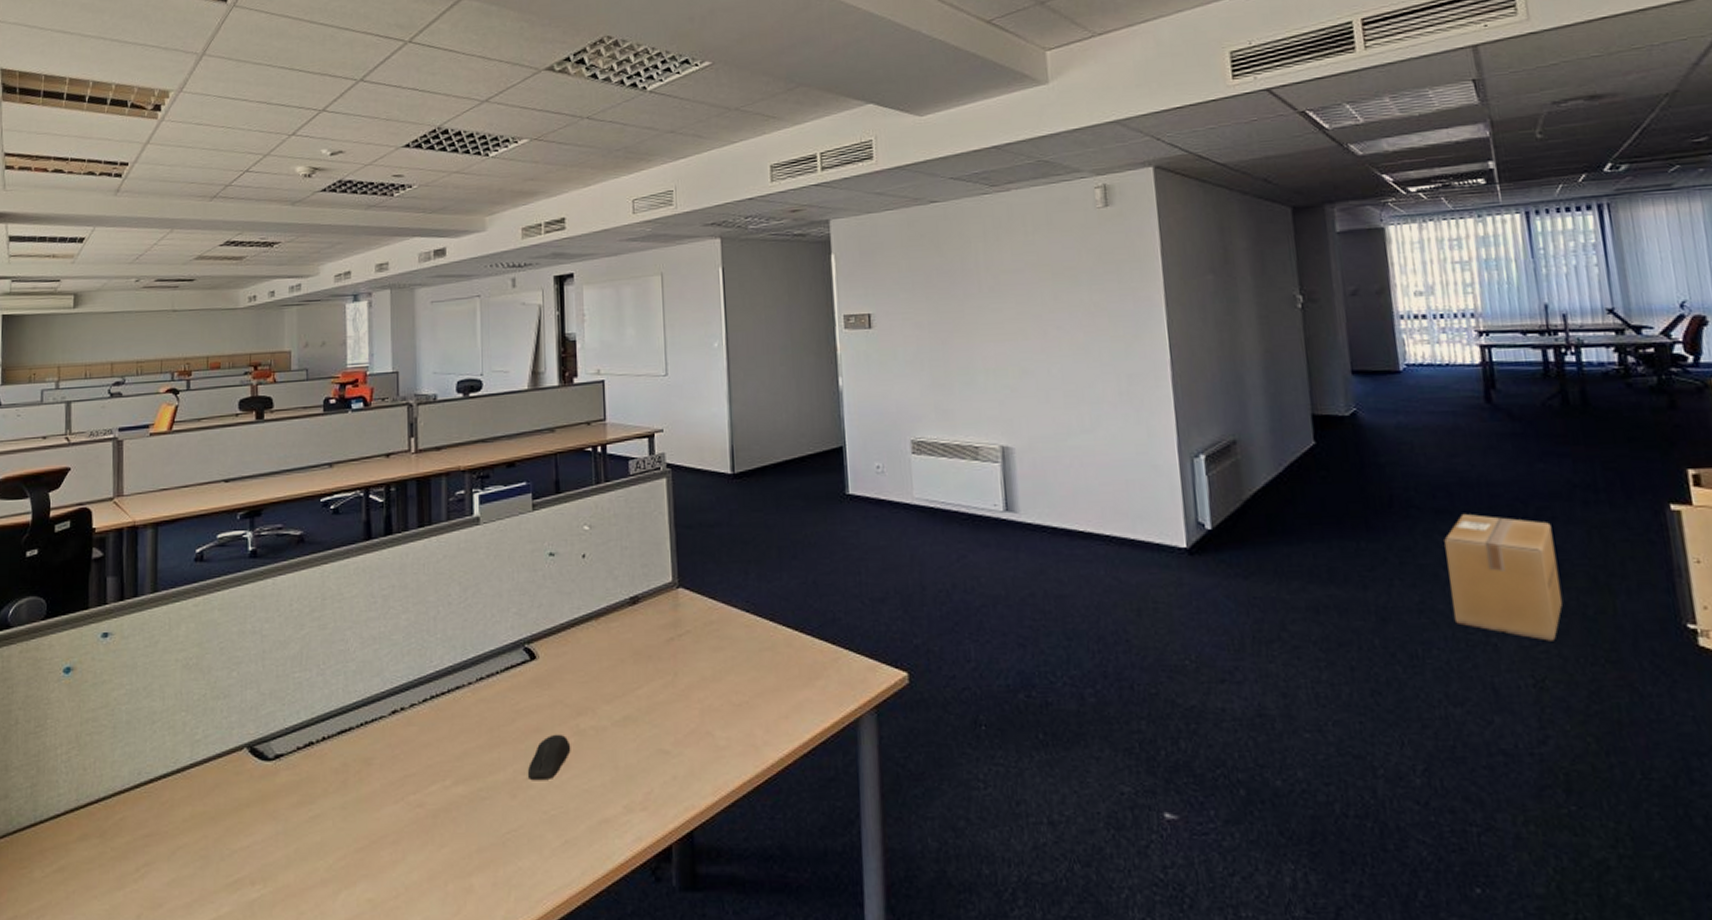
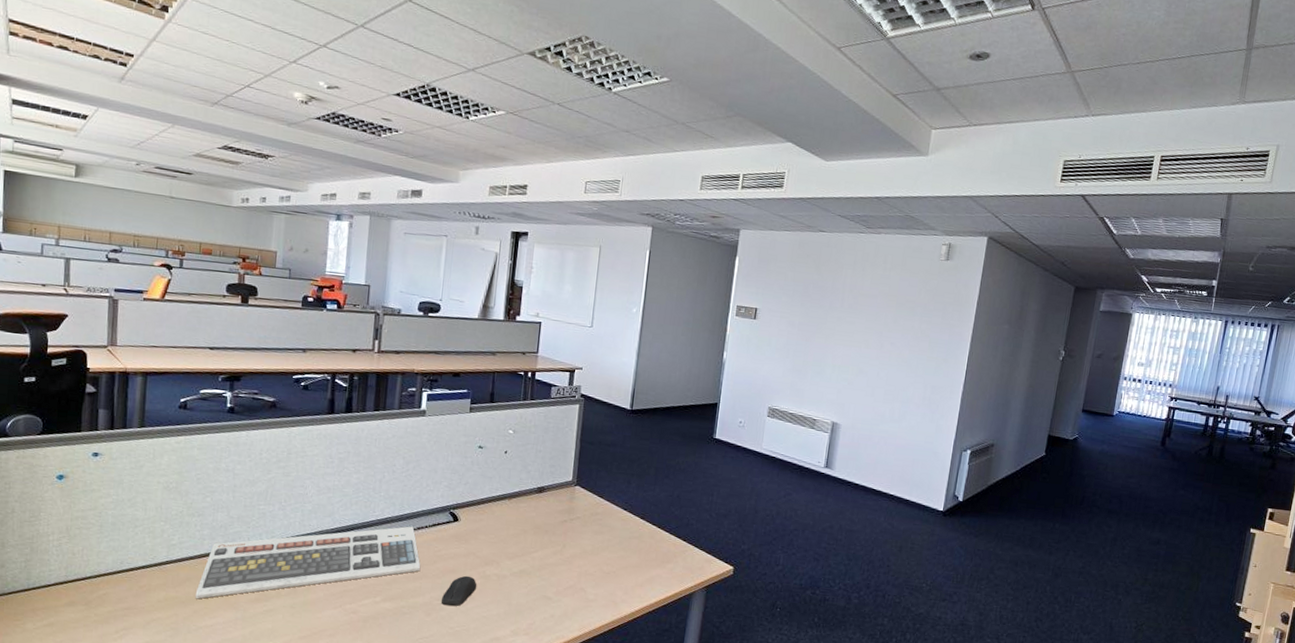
computer keyboard: none [226,674,497,812] -> present [195,526,421,600]
box: present [1444,513,1563,641] -> none [1100,515,1177,603]

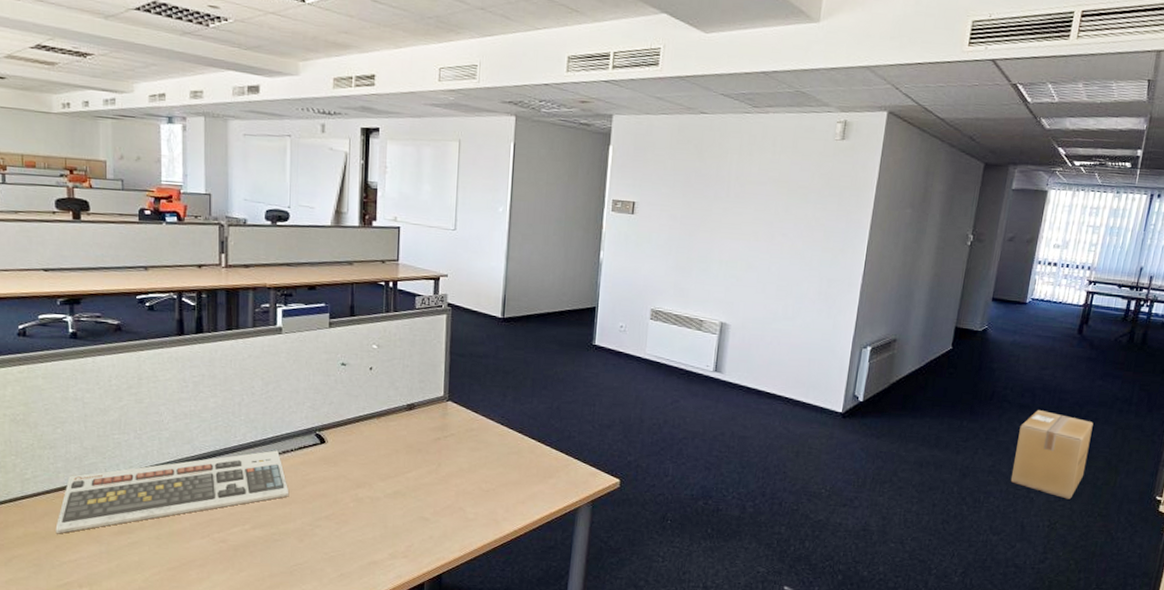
computer mouse: present [441,575,477,607] -> none [313,499,350,532]
box: none [1100,515,1177,603] -> present [1011,409,1094,499]

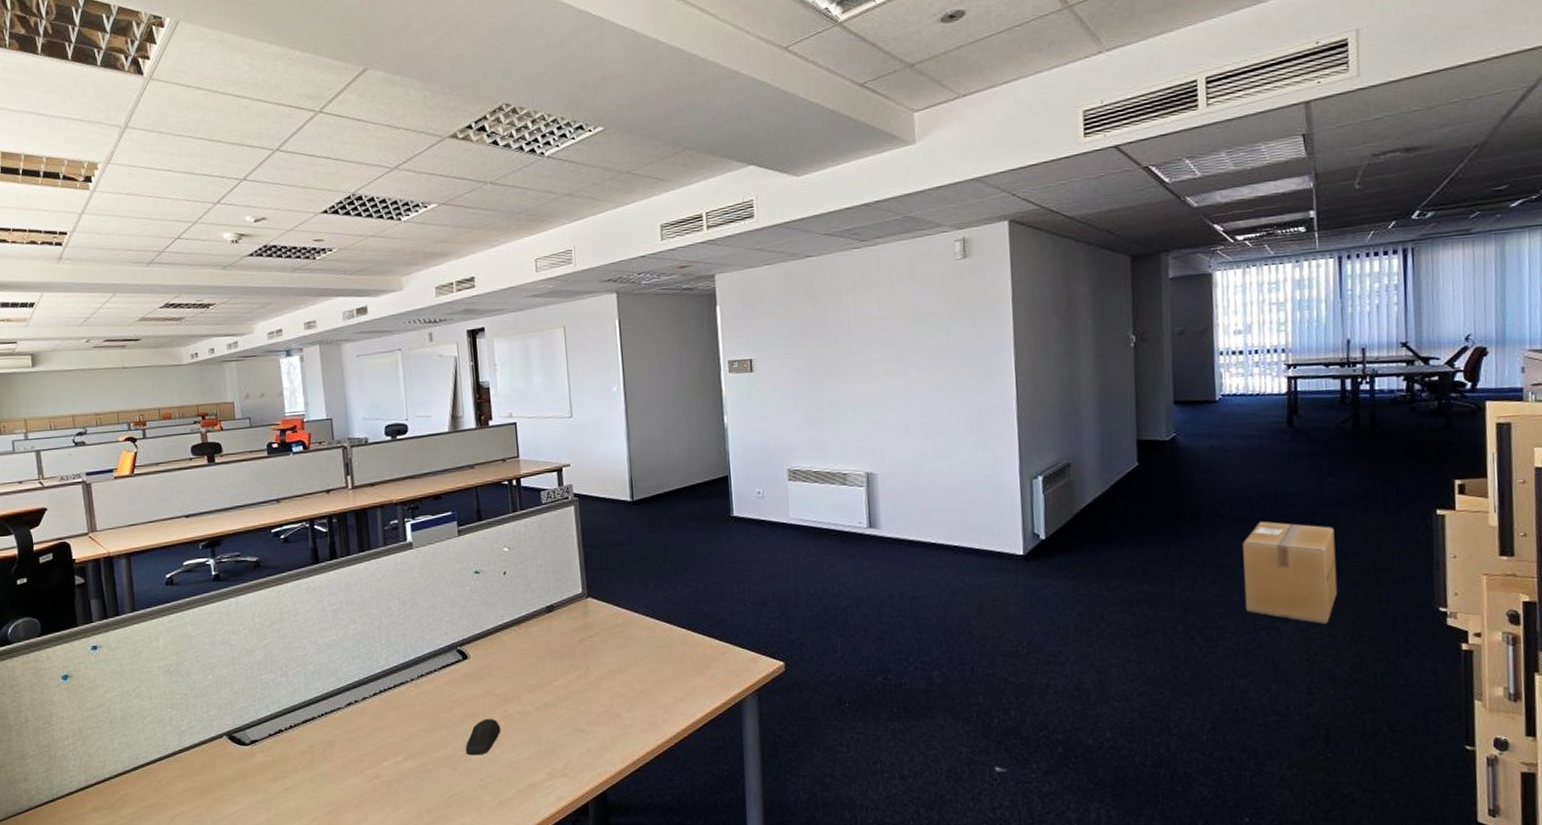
computer keyboard: present [55,450,289,534] -> none [213,672,438,786]
computer mouse: none [313,499,350,532] -> present [465,718,501,756]

